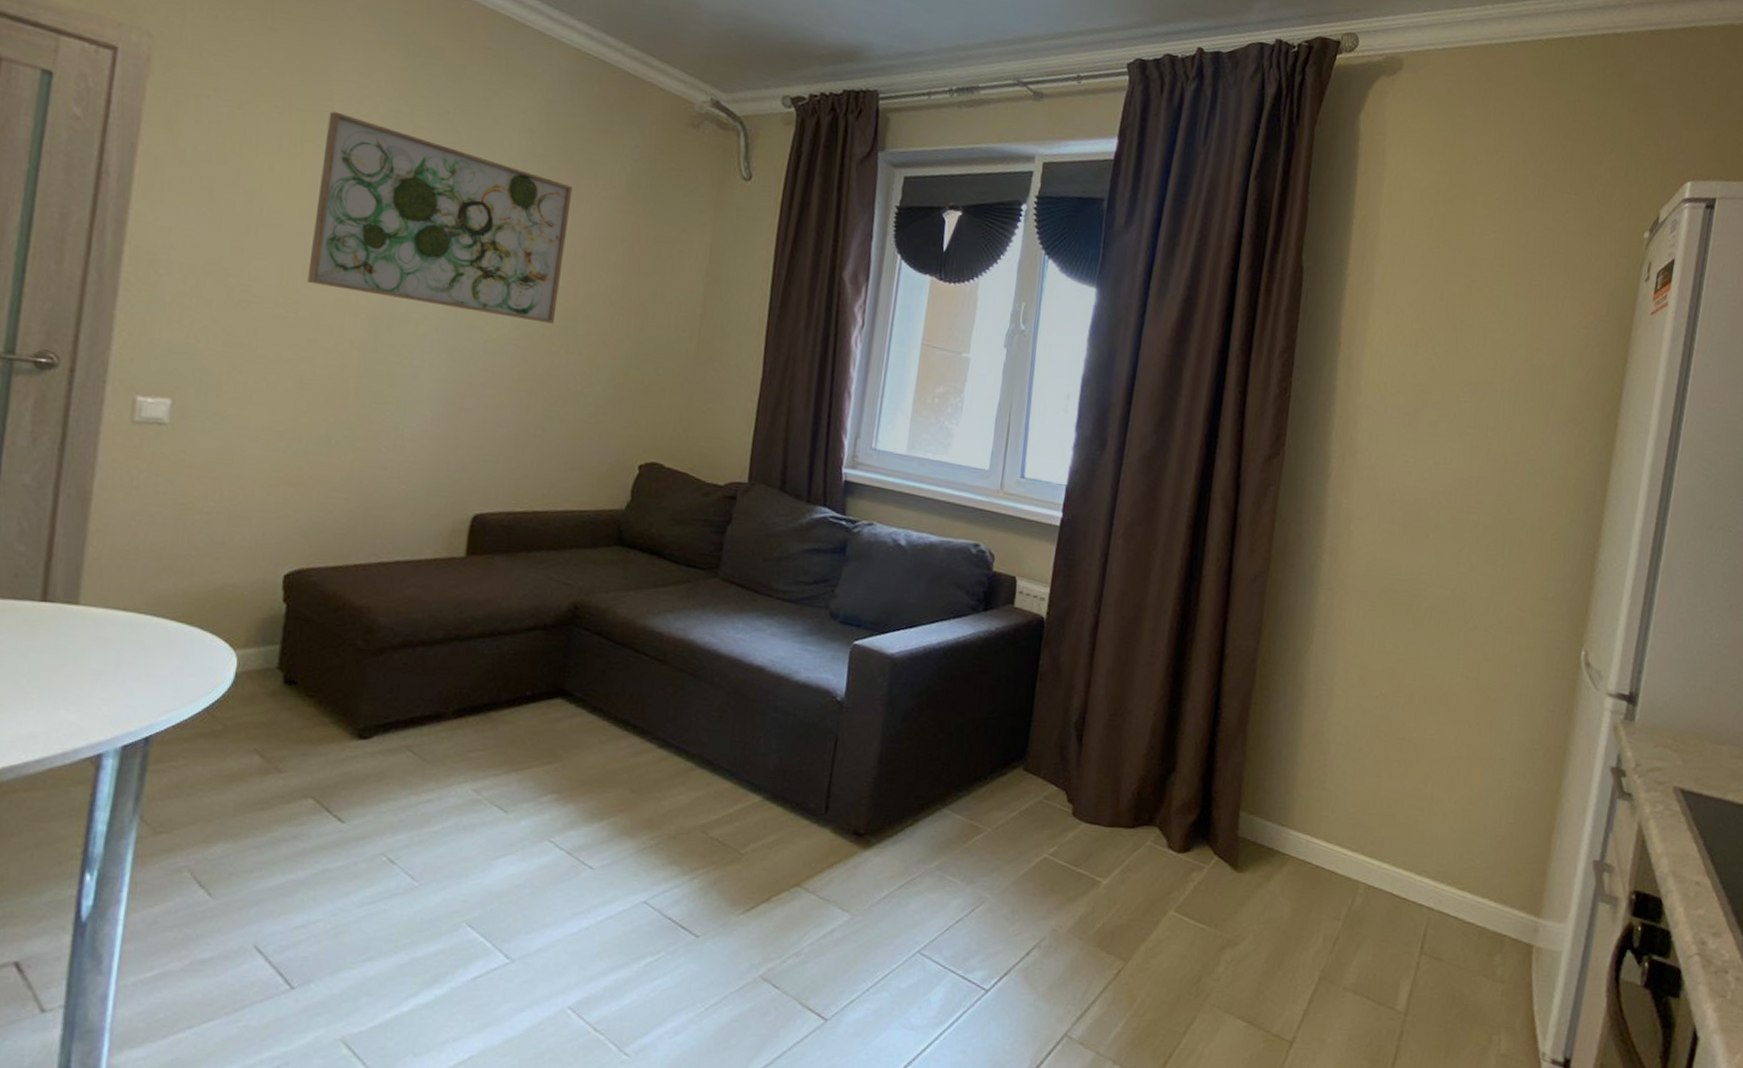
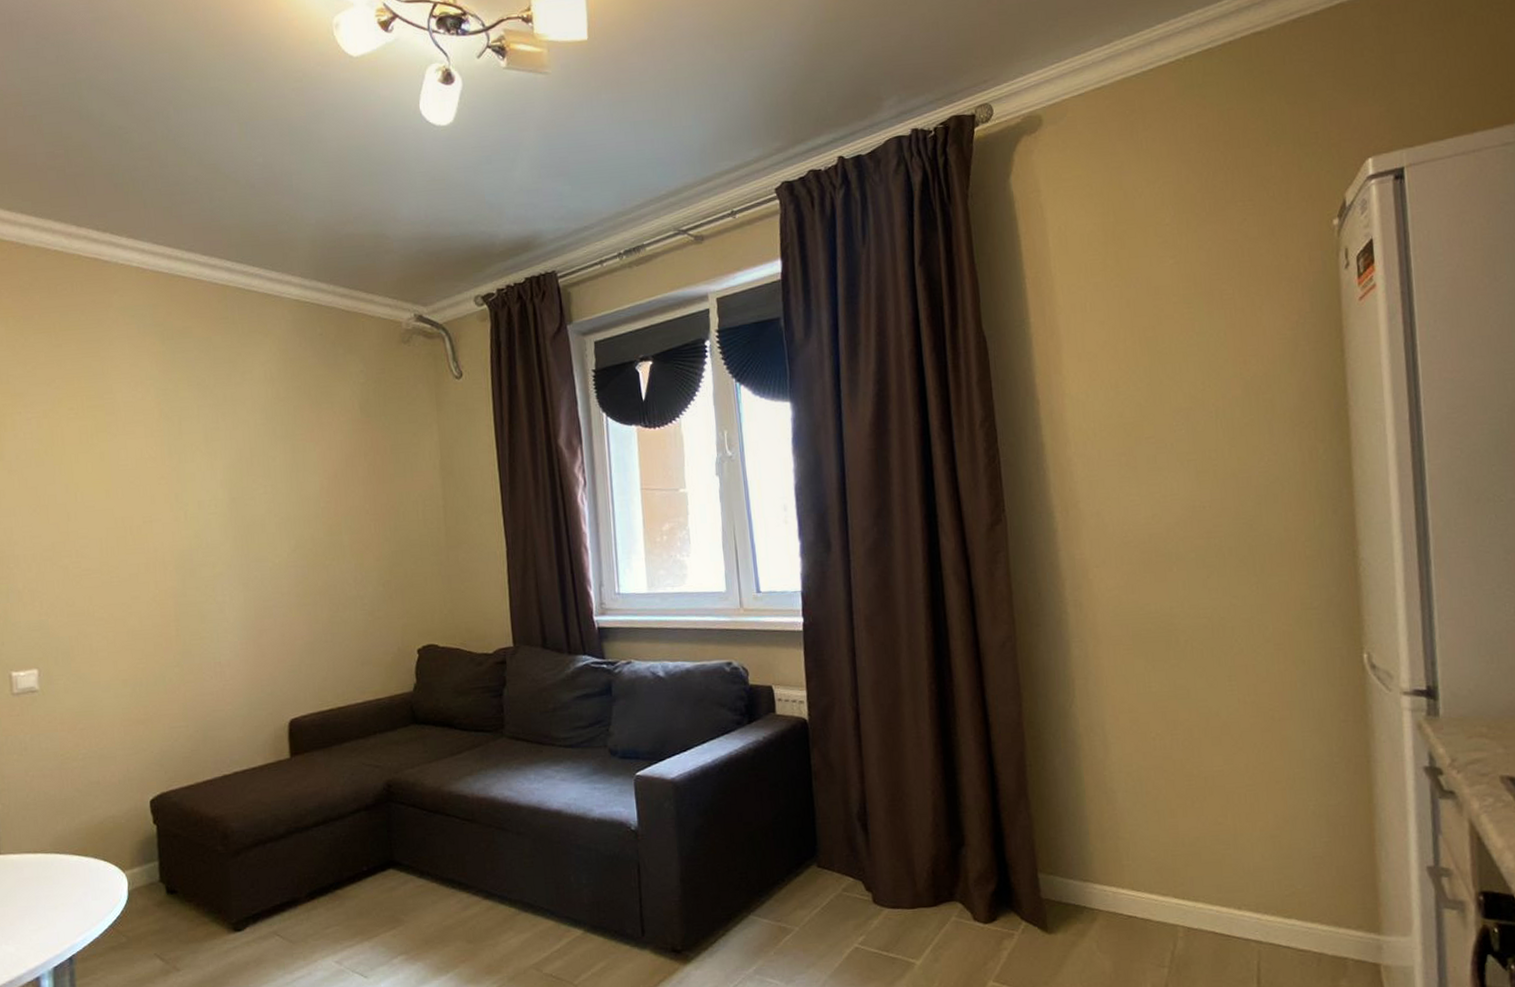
wall art: present [307,111,573,324] -> none [113,401,323,550]

